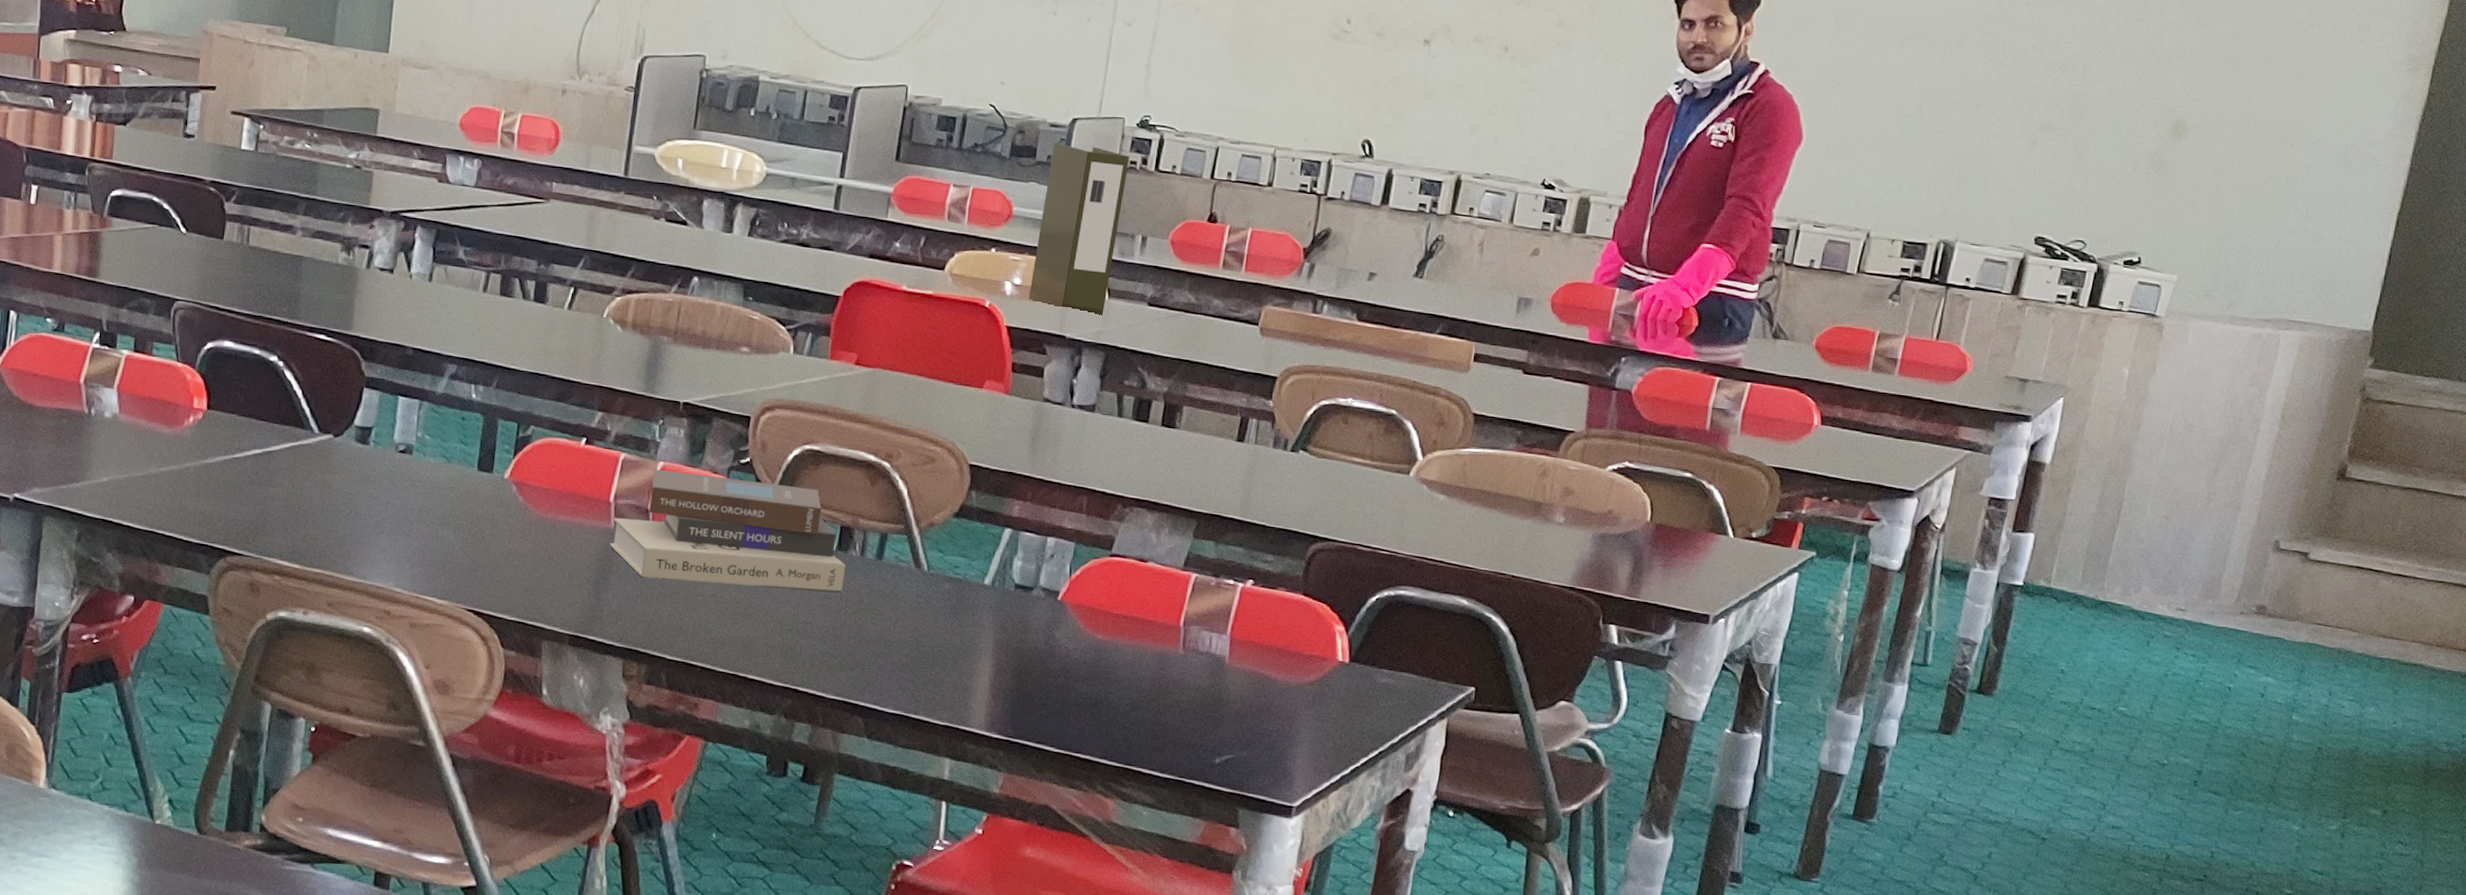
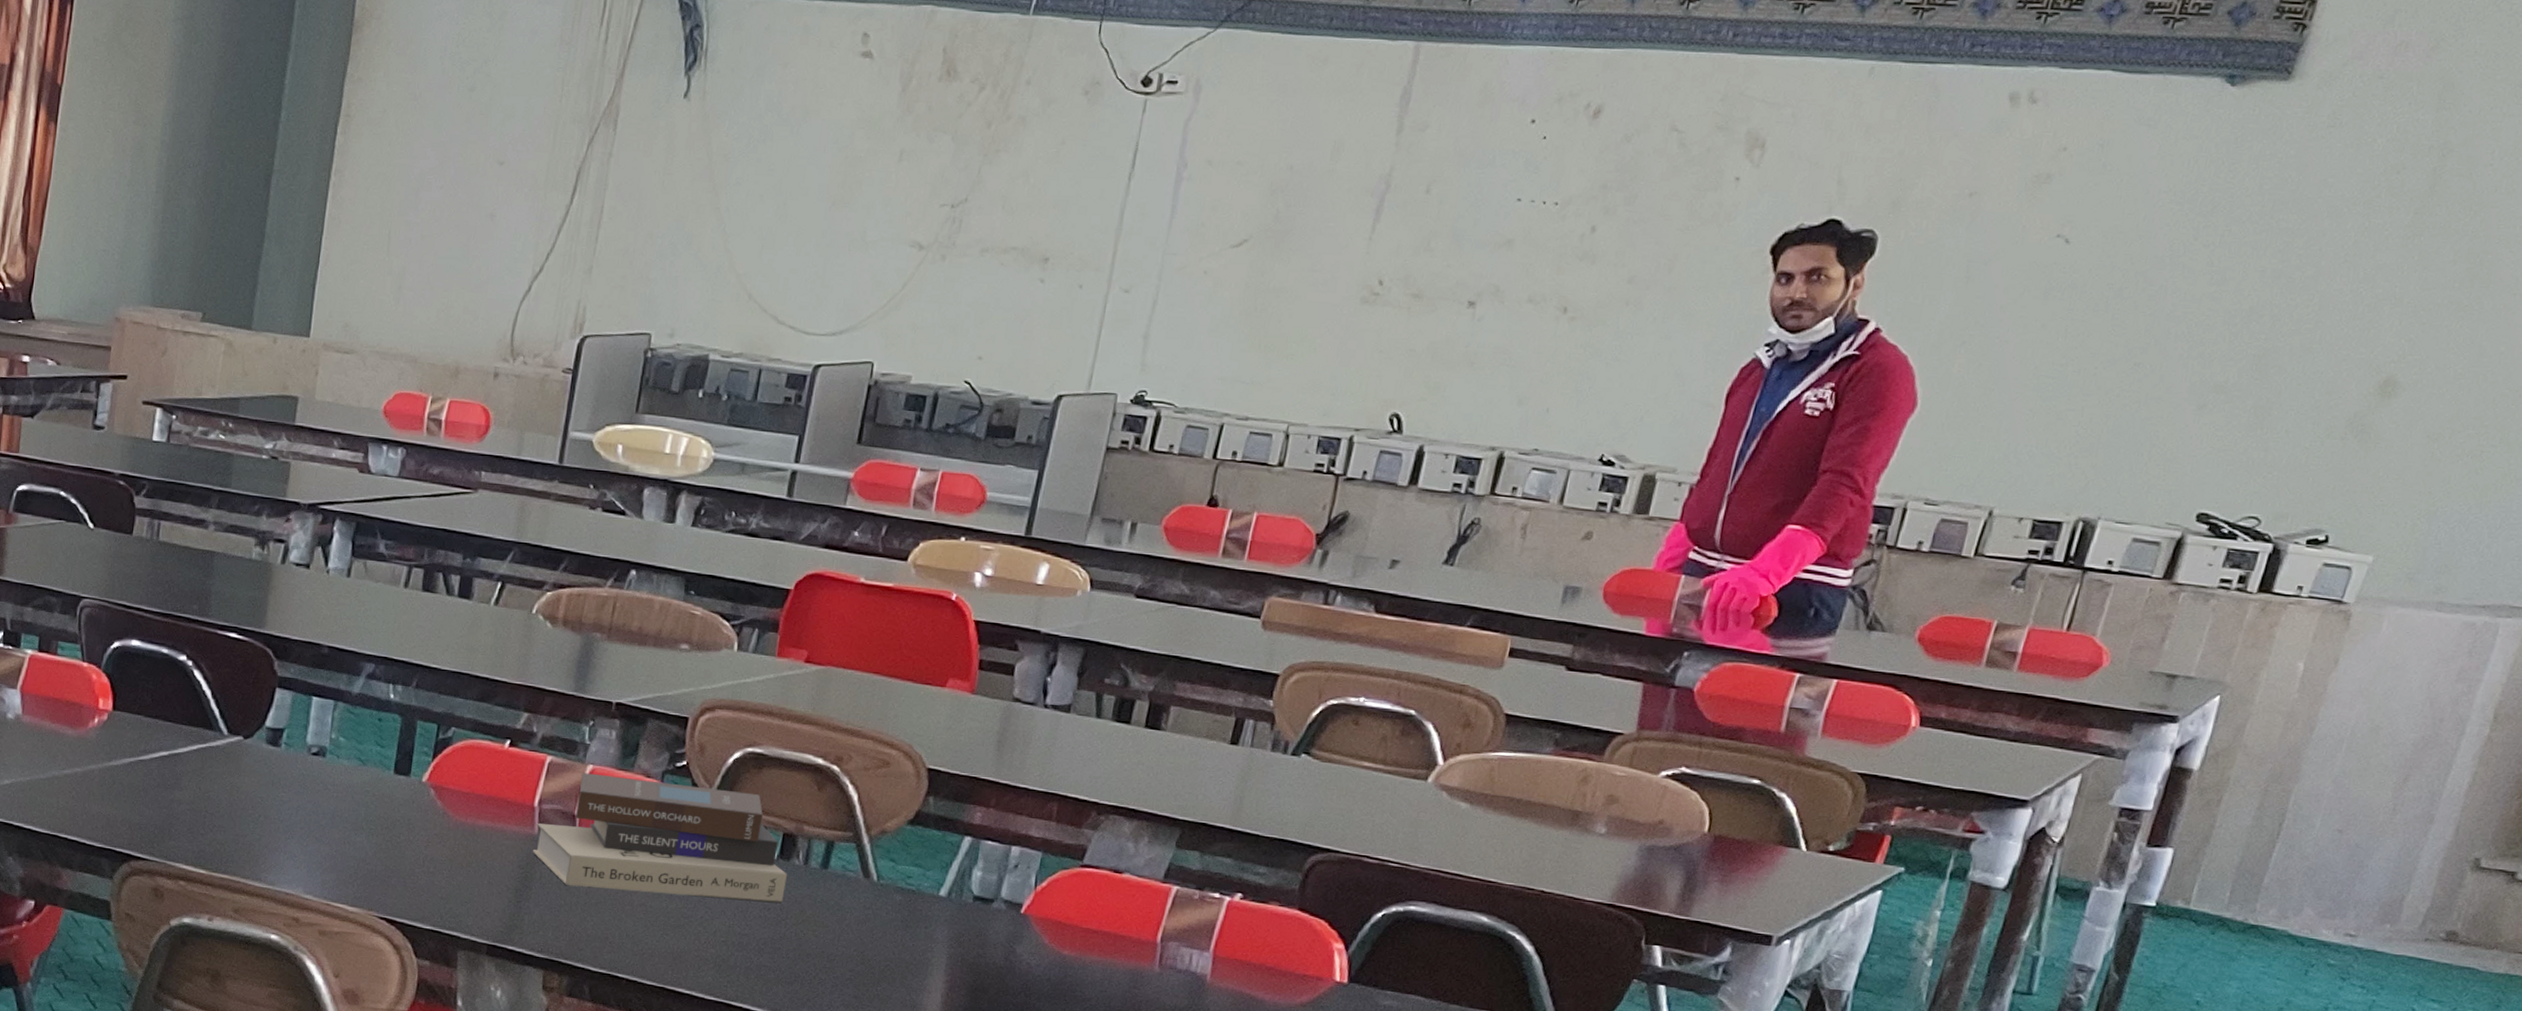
binder: present [1028,142,1130,316] -> none [999,421,1122,609]

